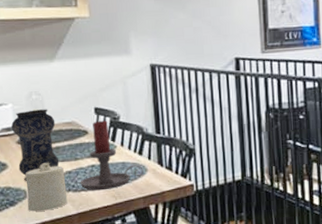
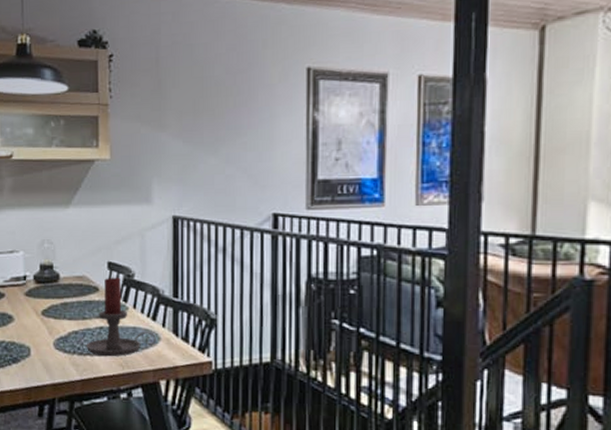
vase: present [11,109,59,181] -> none [21,259,66,337]
candle: present [25,162,68,212] -> none [30,318,72,373]

